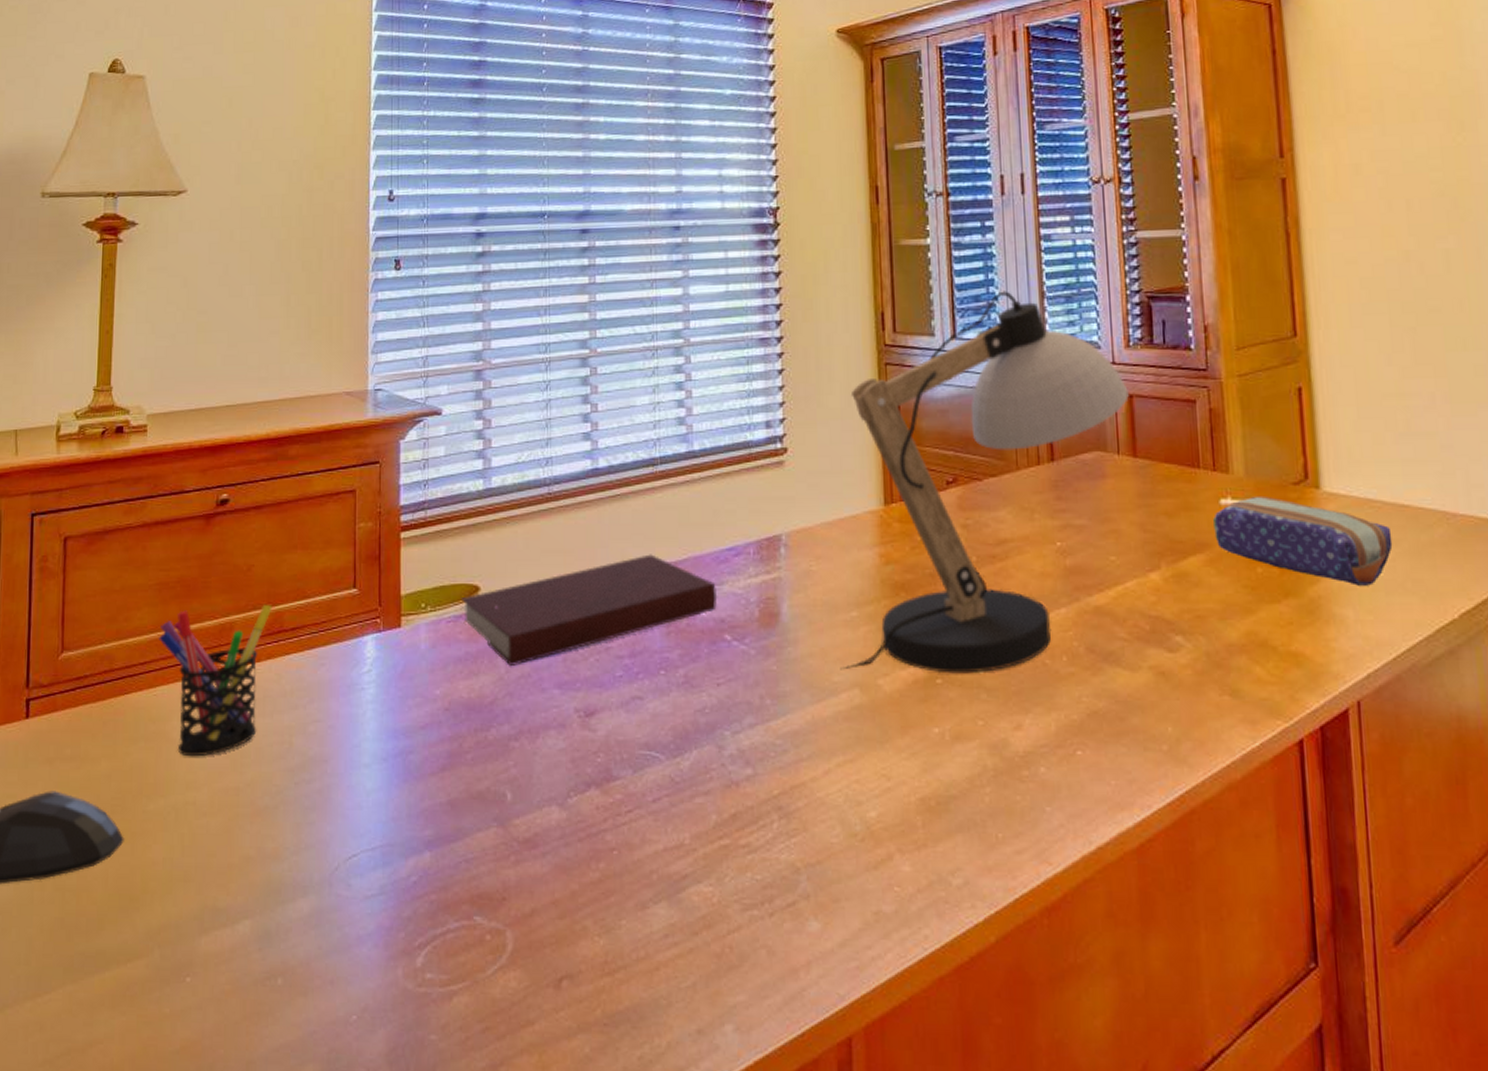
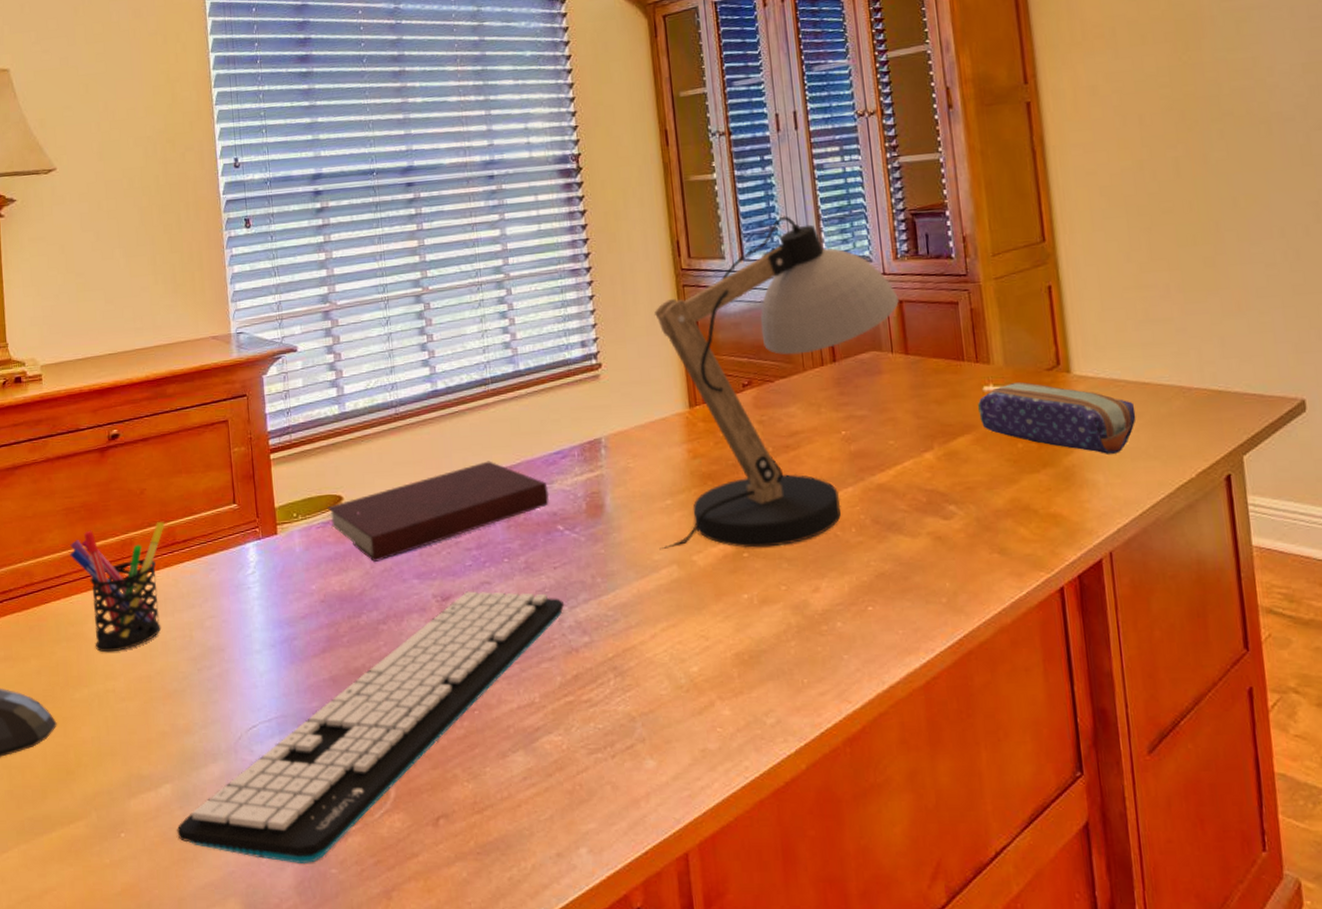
keyboard: none [253,707,727,1026] -> present [177,591,565,863]

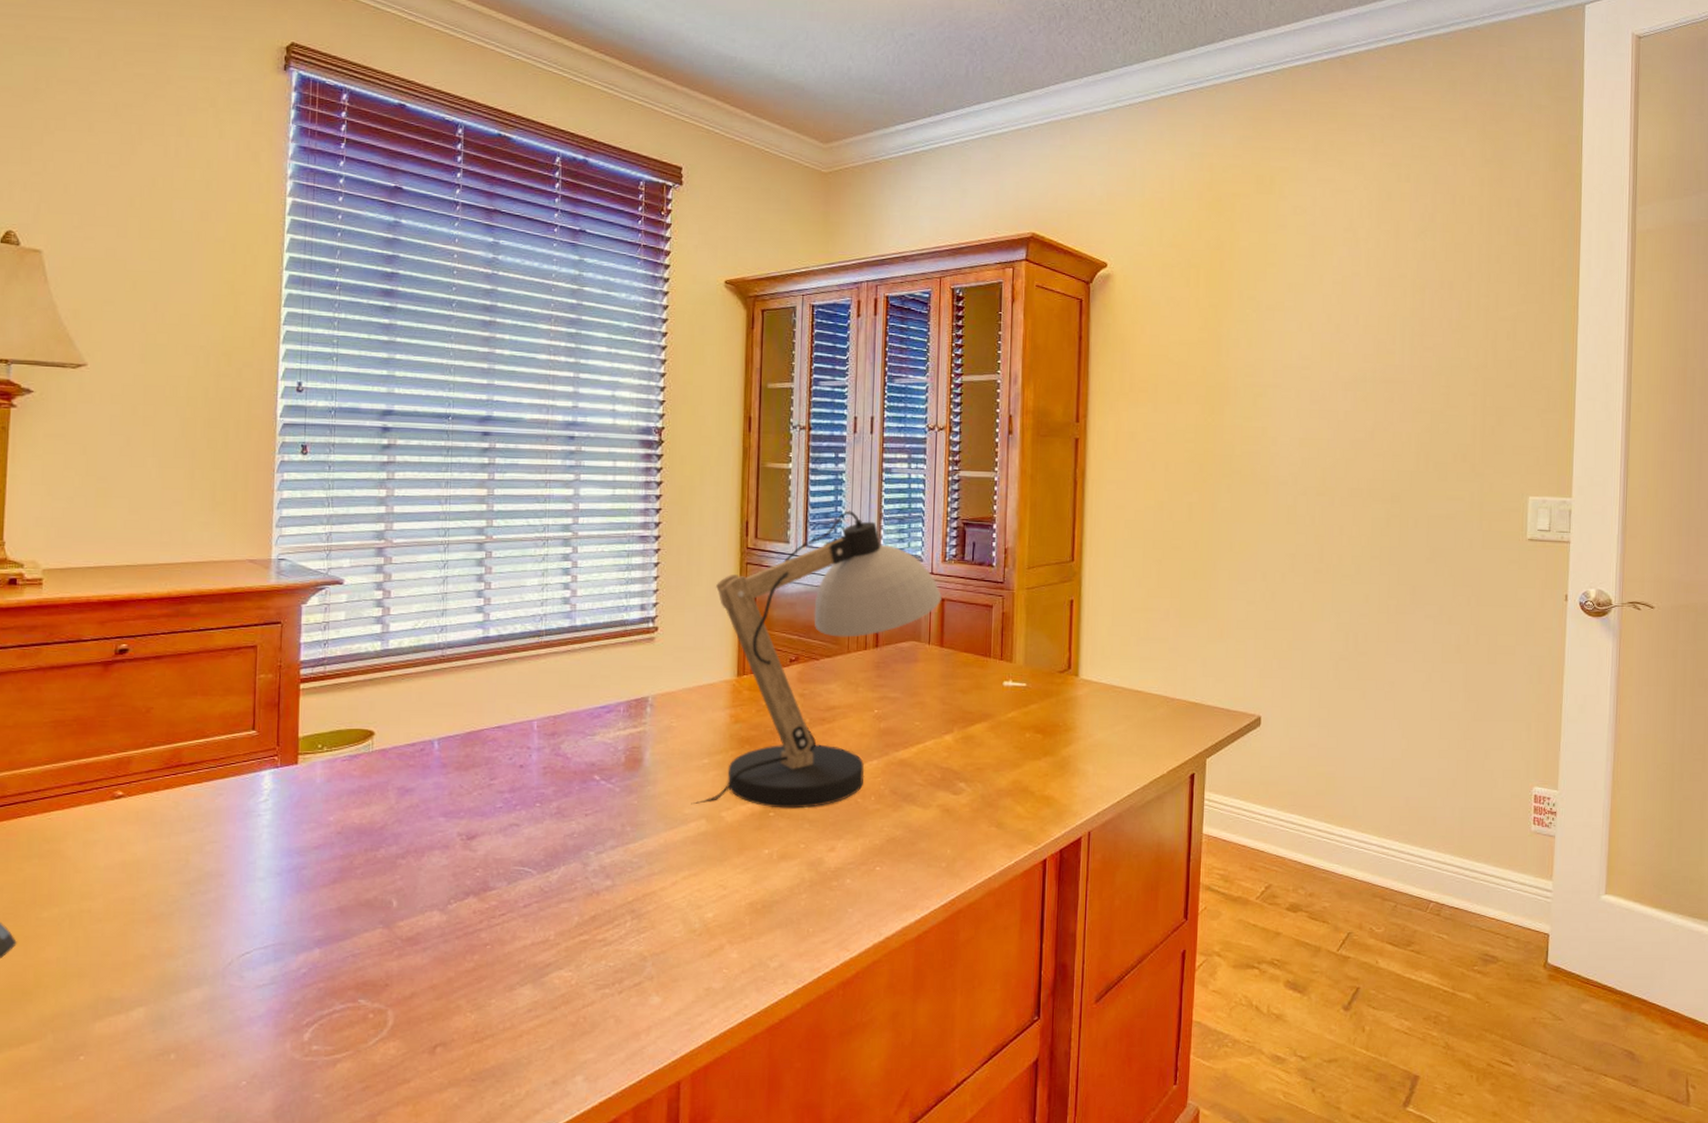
pen holder: present [70,521,165,653] -> none [54,741,171,872]
keyboard: present [177,591,565,863] -> none [146,832,592,1088]
notebook: present [327,461,550,562] -> none [356,709,590,798]
pencil case: present [978,381,1137,454] -> none [997,680,1127,749]

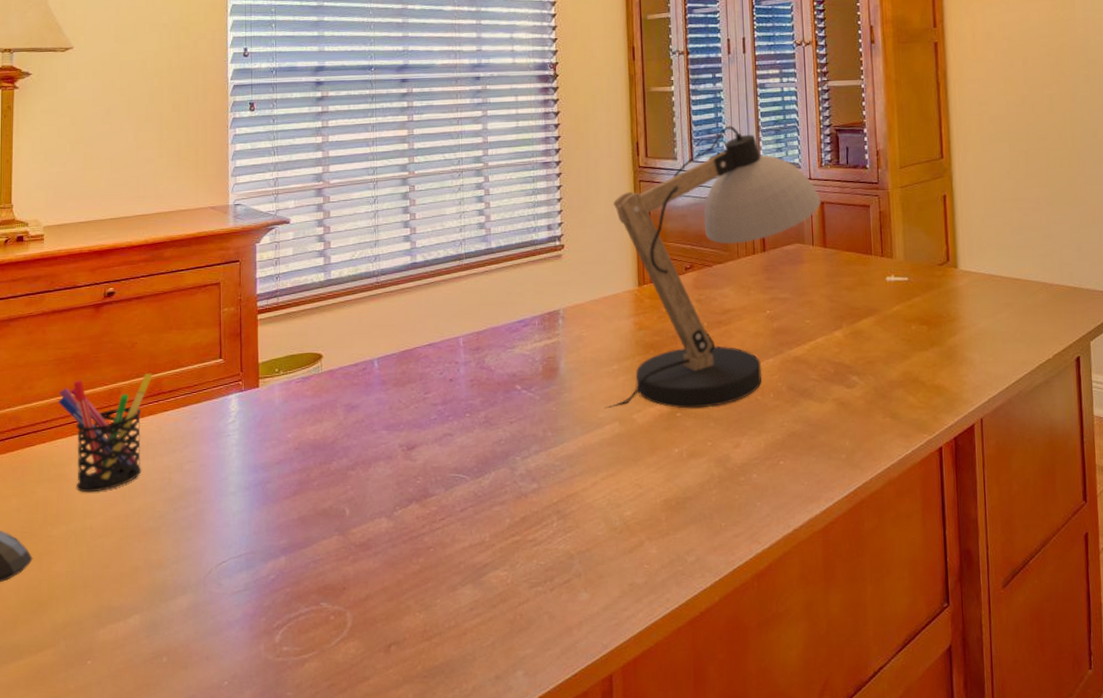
pen holder: none [54,741,171,872] -> present [58,372,153,493]

